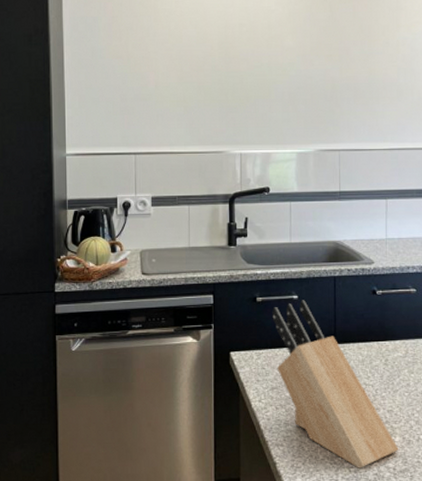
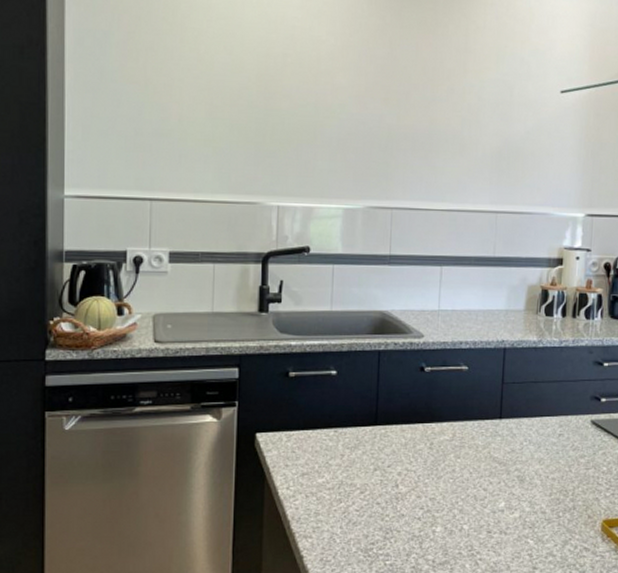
knife block: present [272,300,399,468] -> none [306,376,440,561]

